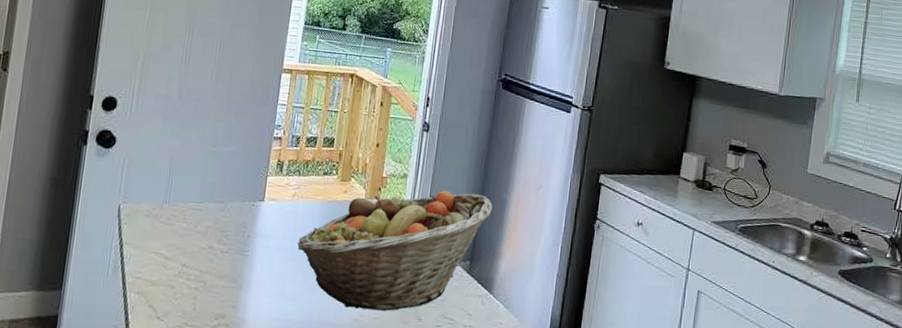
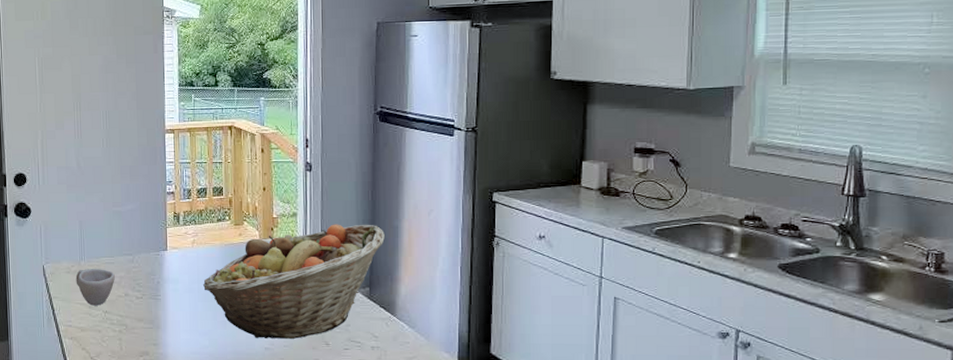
cup: none [154,213,201,258] -> present [75,269,115,306]

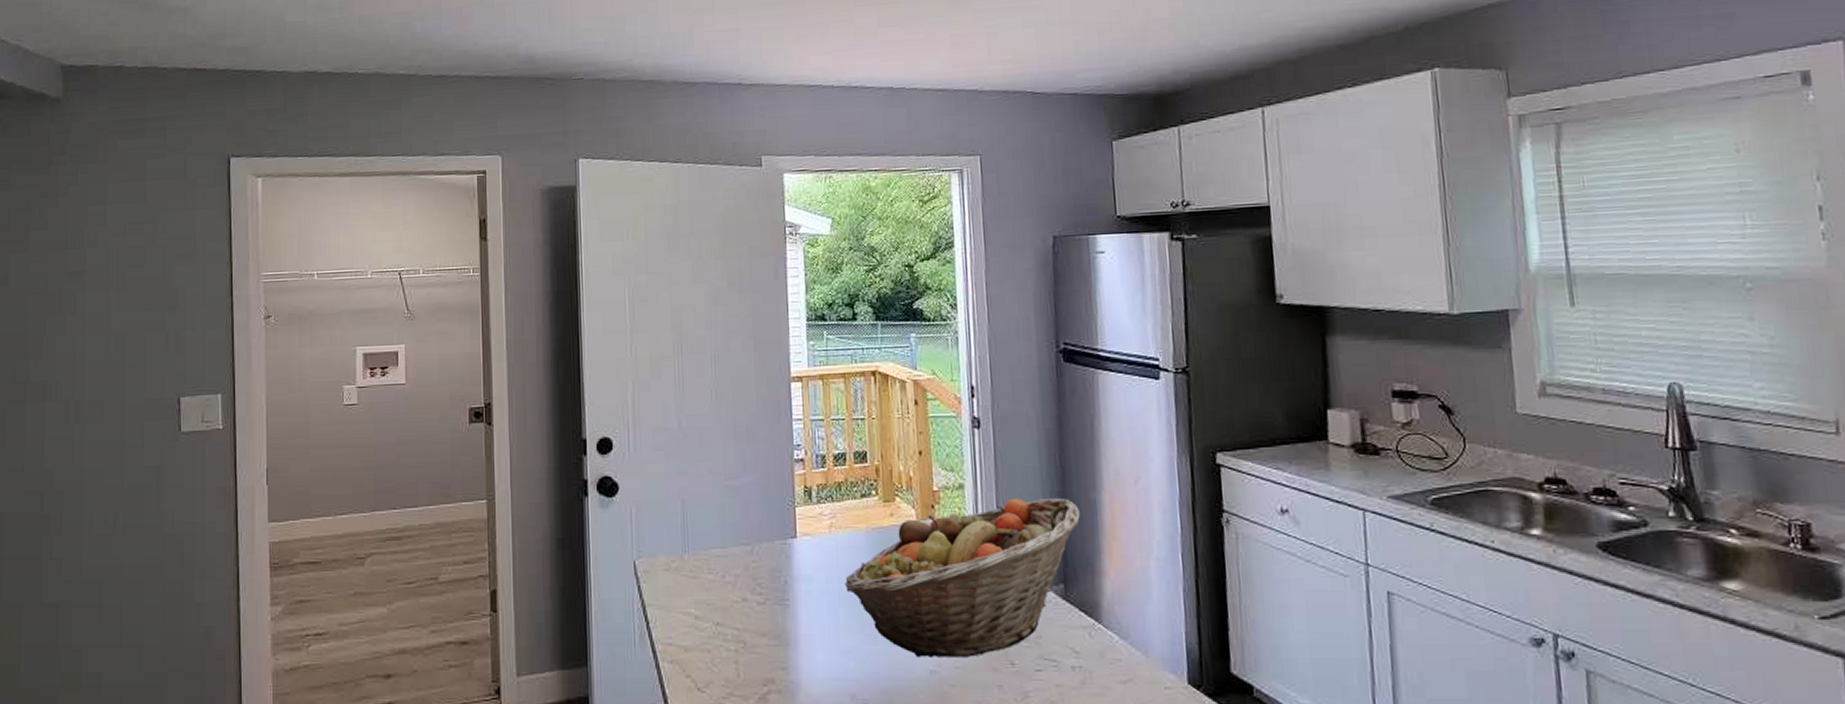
cup: present [75,269,115,306] -> none [677,564,729,616]

